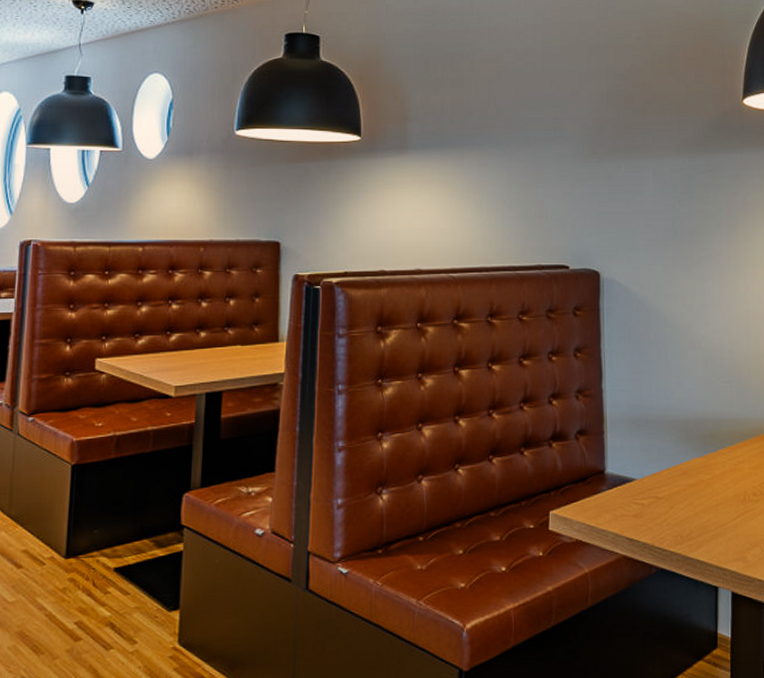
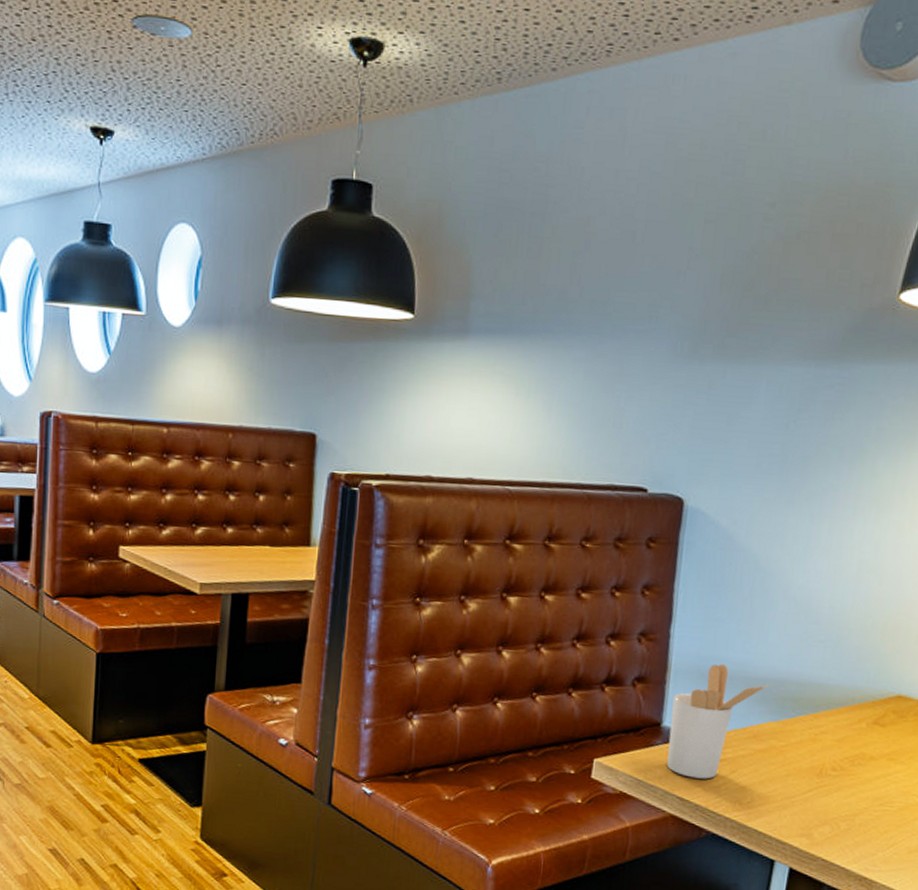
utensil holder: none [612,411,691,518] -> present [667,664,769,779]

